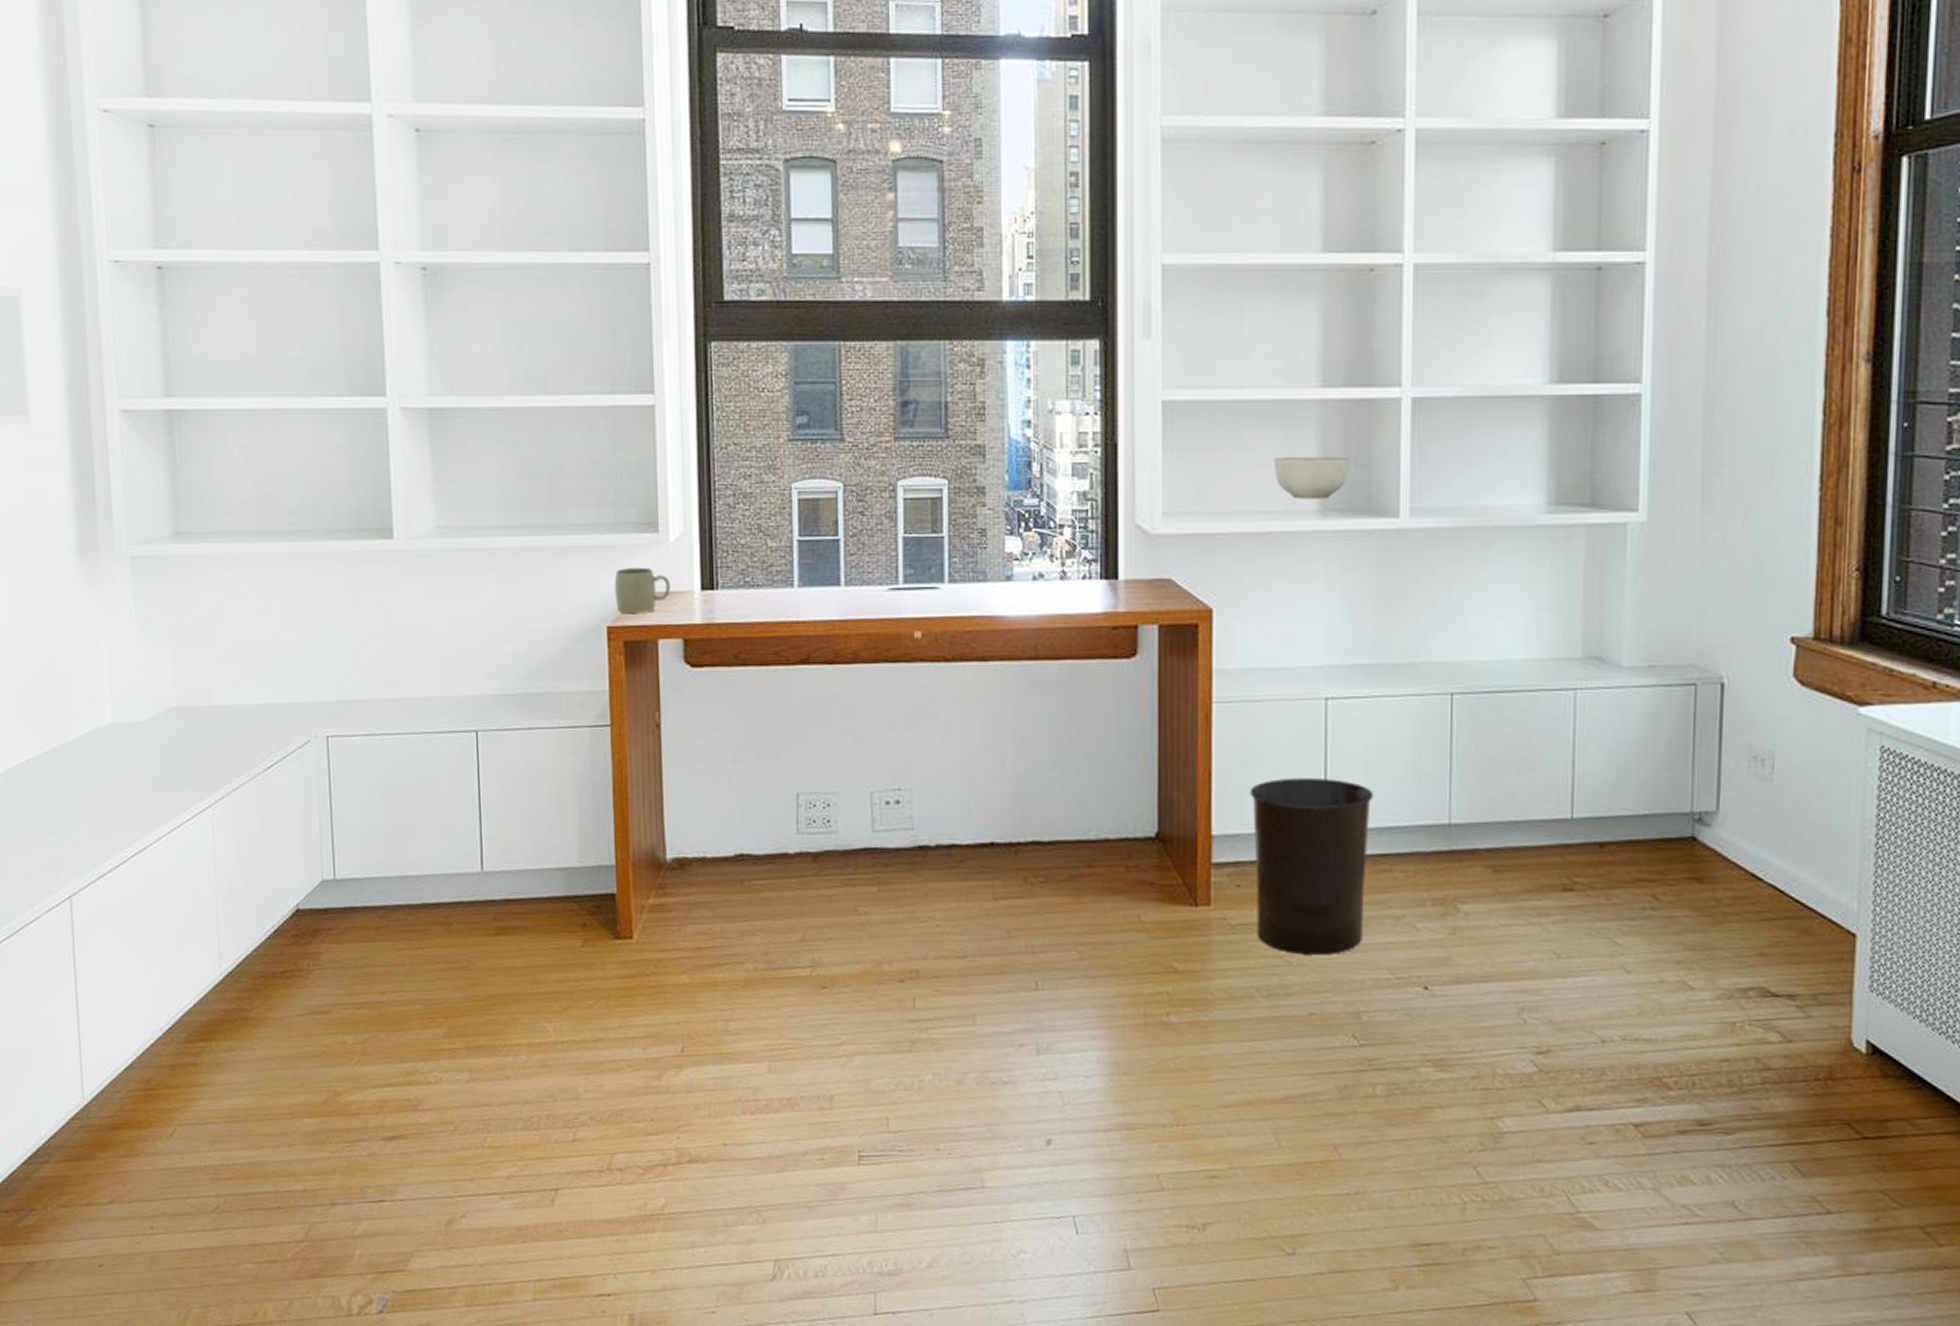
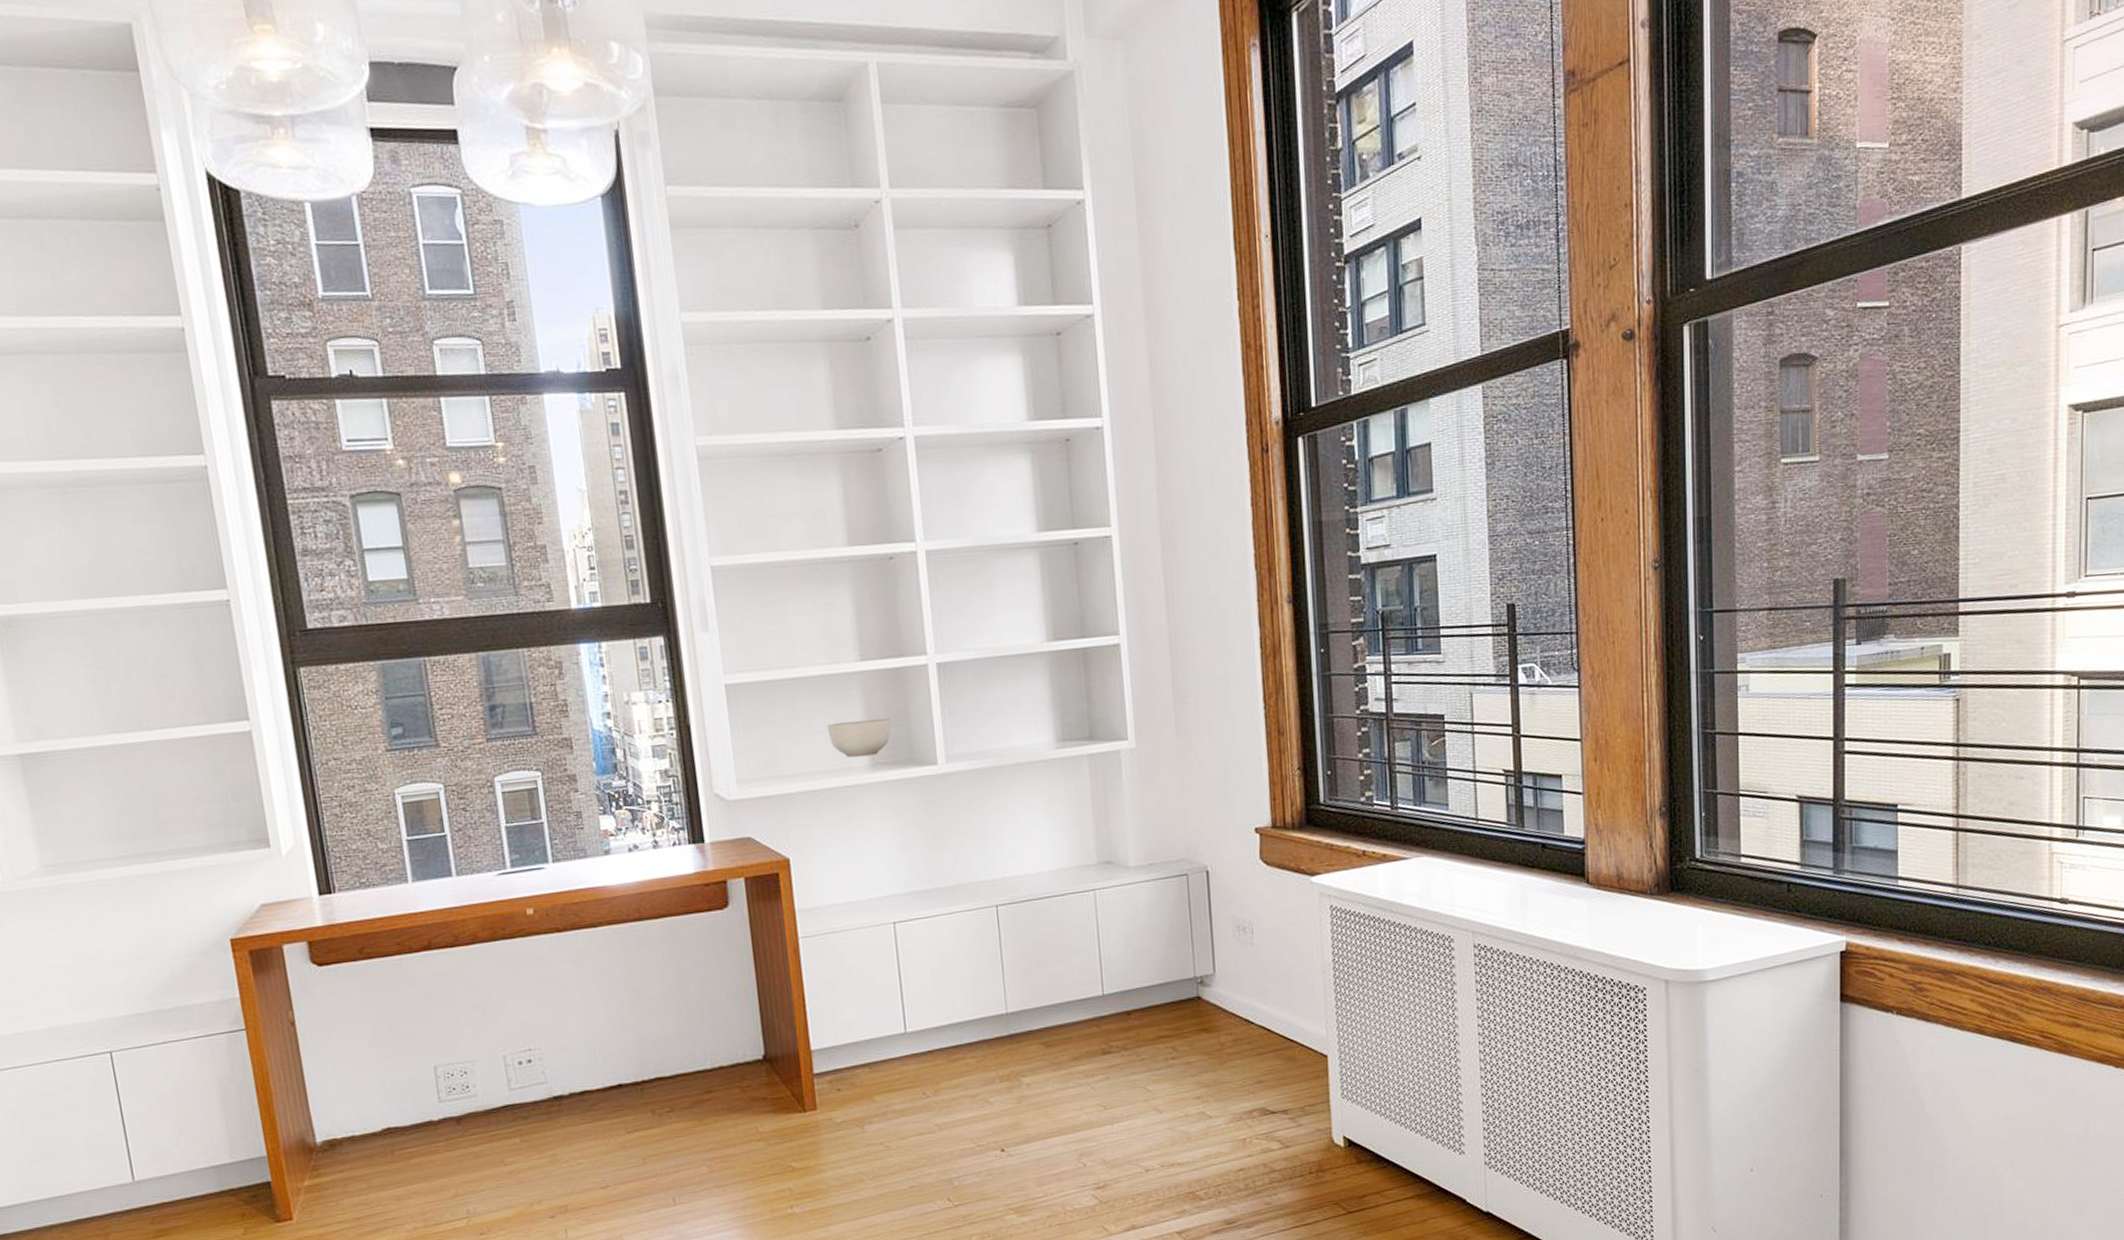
mug: present [614,567,671,614] -> none [231,880,289,926]
waste bin: present [1249,778,1373,955] -> none [839,989,947,1139]

